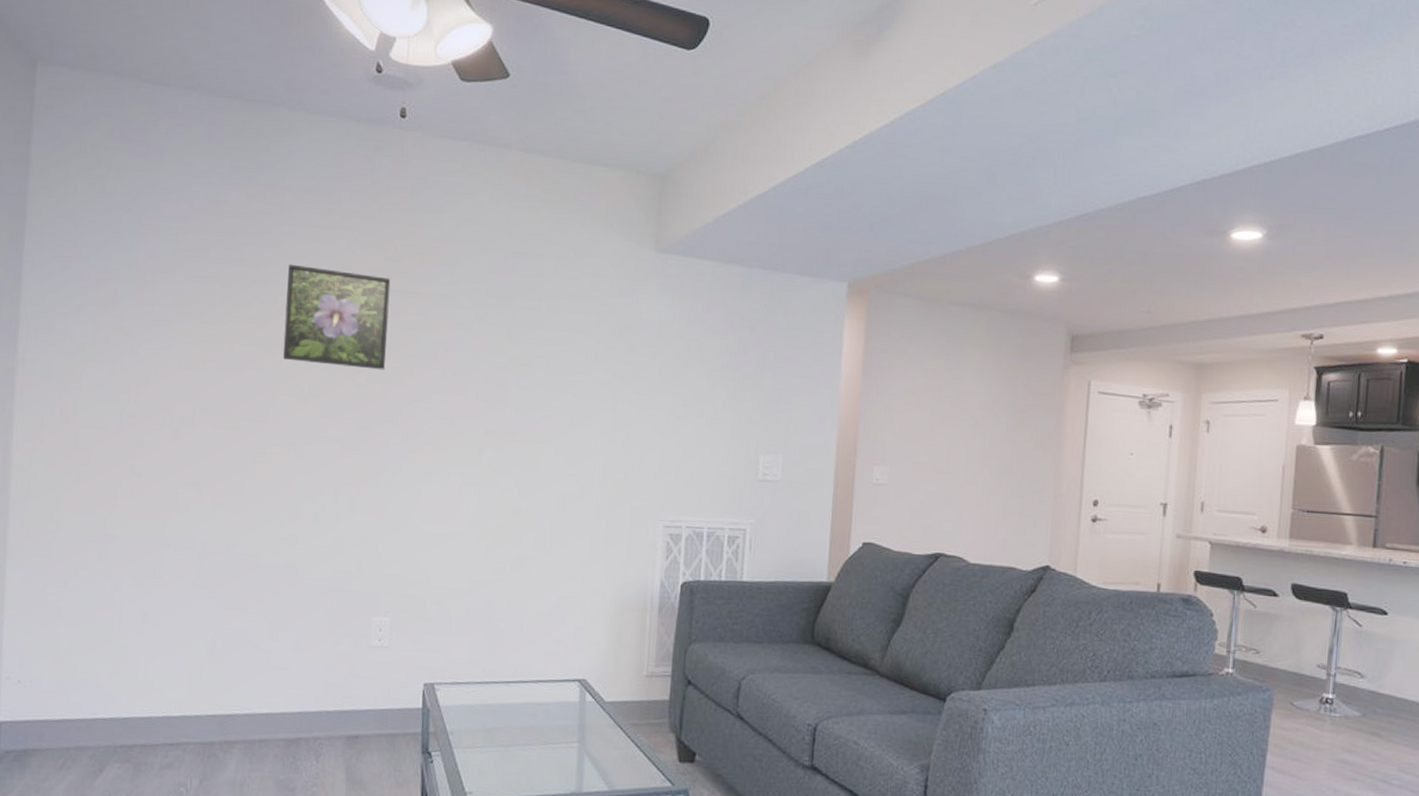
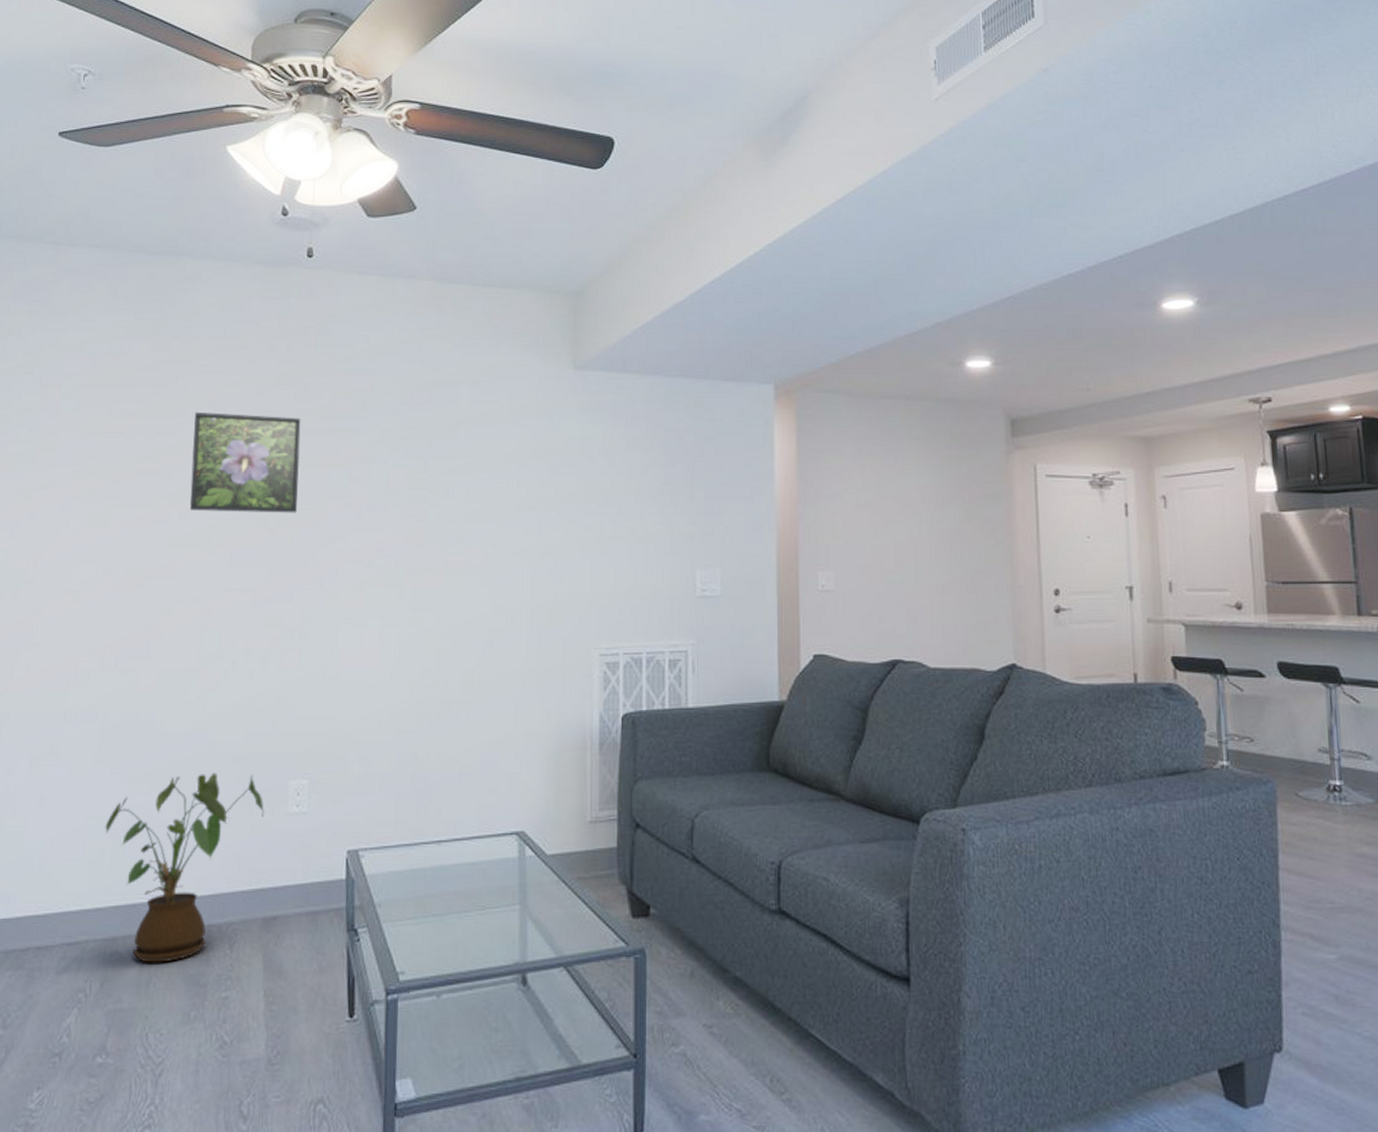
house plant: none [203,604,349,768] -> present [105,773,264,963]

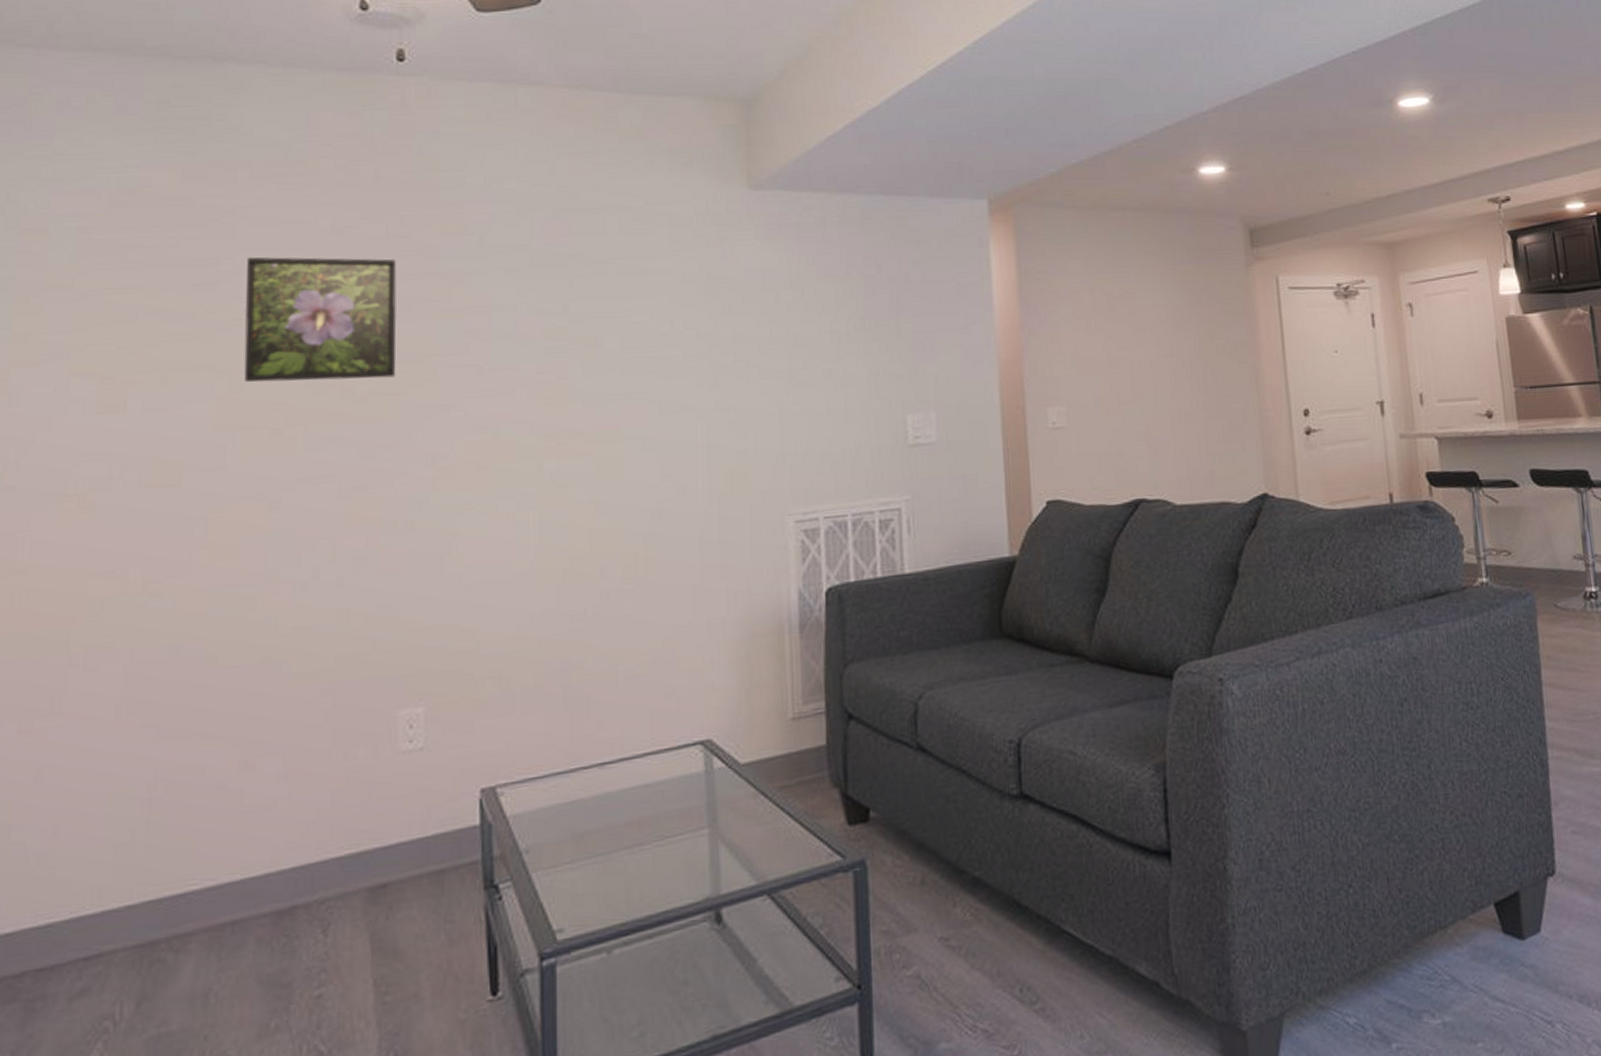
house plant: present [105,773,264,963] -> none [135,709,365,968]

